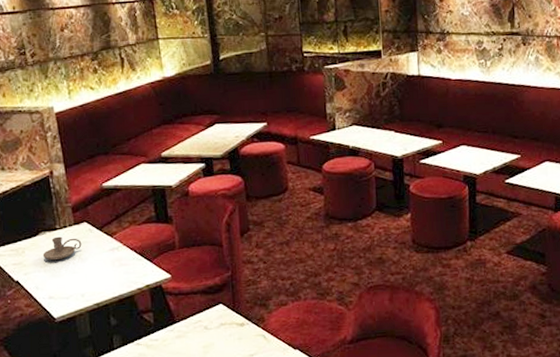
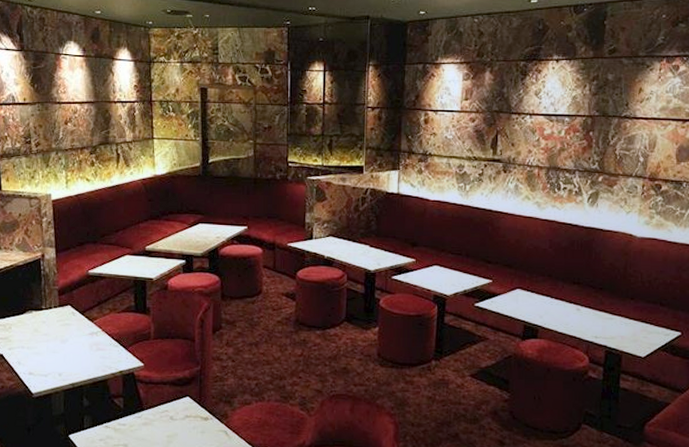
candle holder: present [42,236,82,261] -> none [27,316,64,339]

